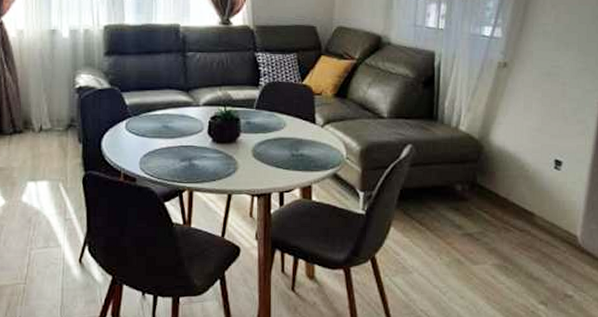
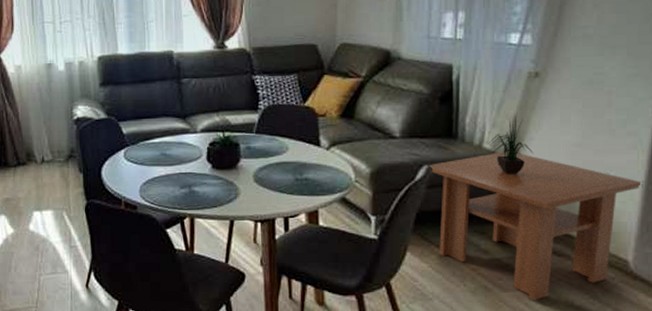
coffee table: none [413,134,589,273] -> present [430,151,643,300]
potted plant: none [463,99,502,155] -> present [488,113,534,174]

